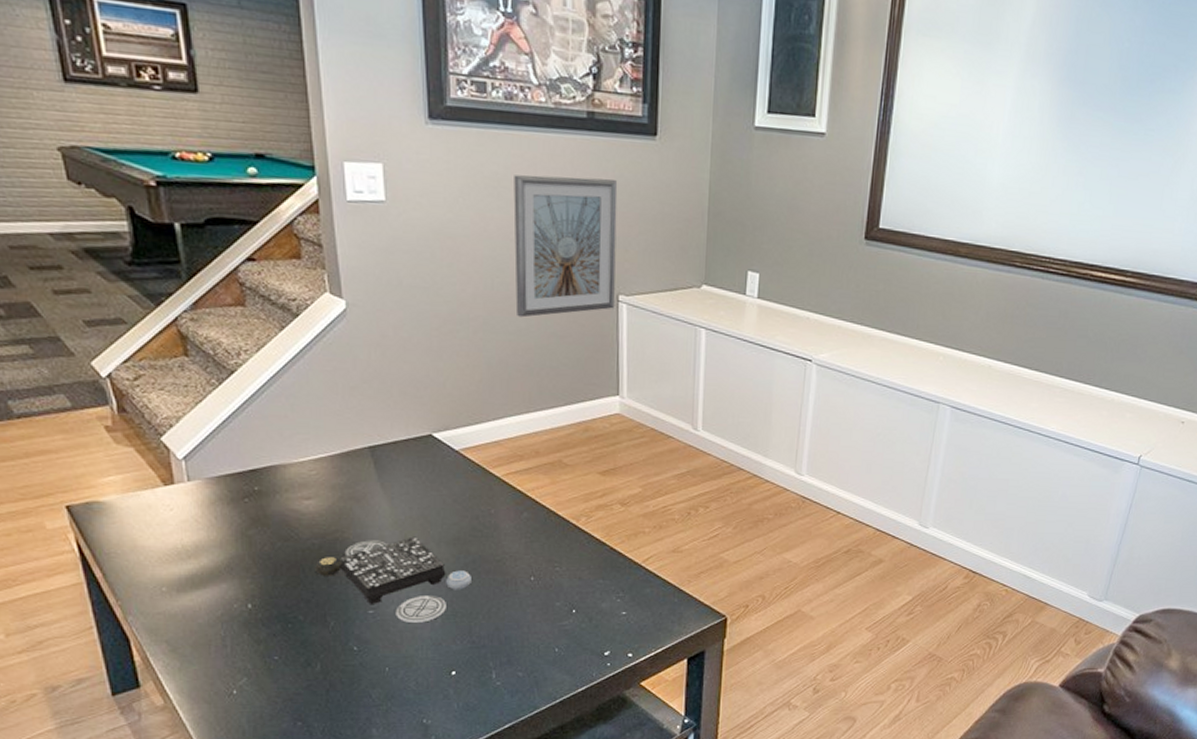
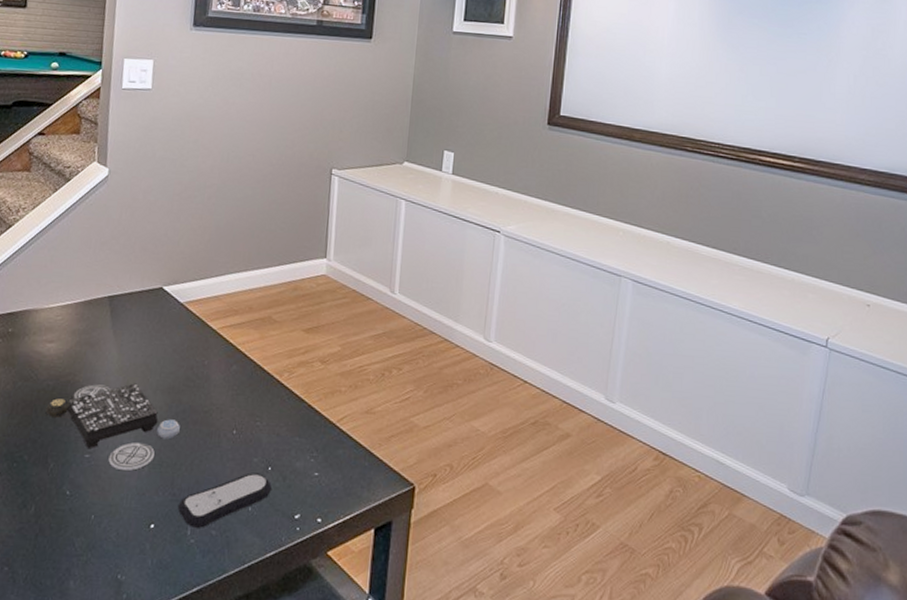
remote control: none [478,616,577,671] -> present [177,472,272,528]
picture frame: present [513,175,618,318] -> none [245,69,338,187]

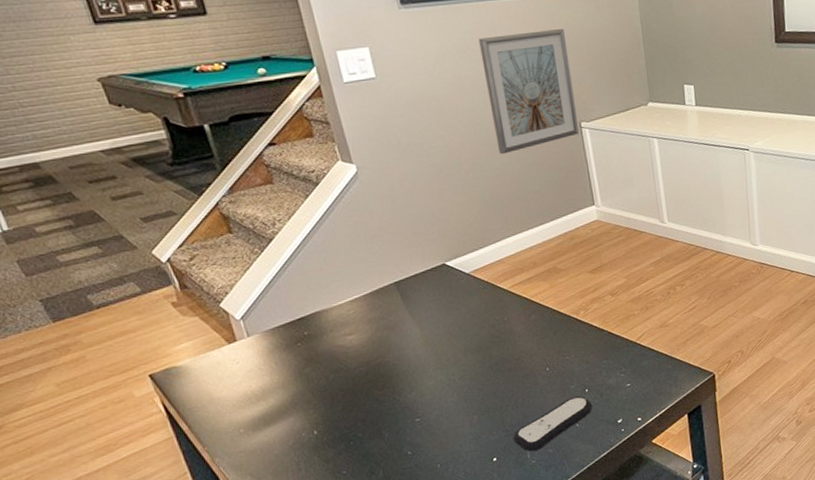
board game: present [45,383,180,471] -> none [365,351,497,424]
picture frame: none [245,69,338,187] -> present [478,29,579,155]

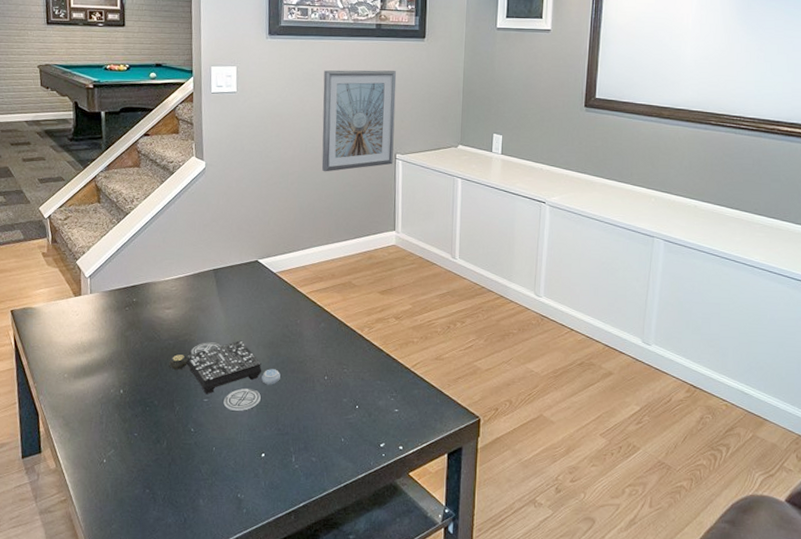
board game: none [365,351,497,424] -> present [169,340,280,412]
remote control: present [513,396,592,452] -> none [283,410,359,456]

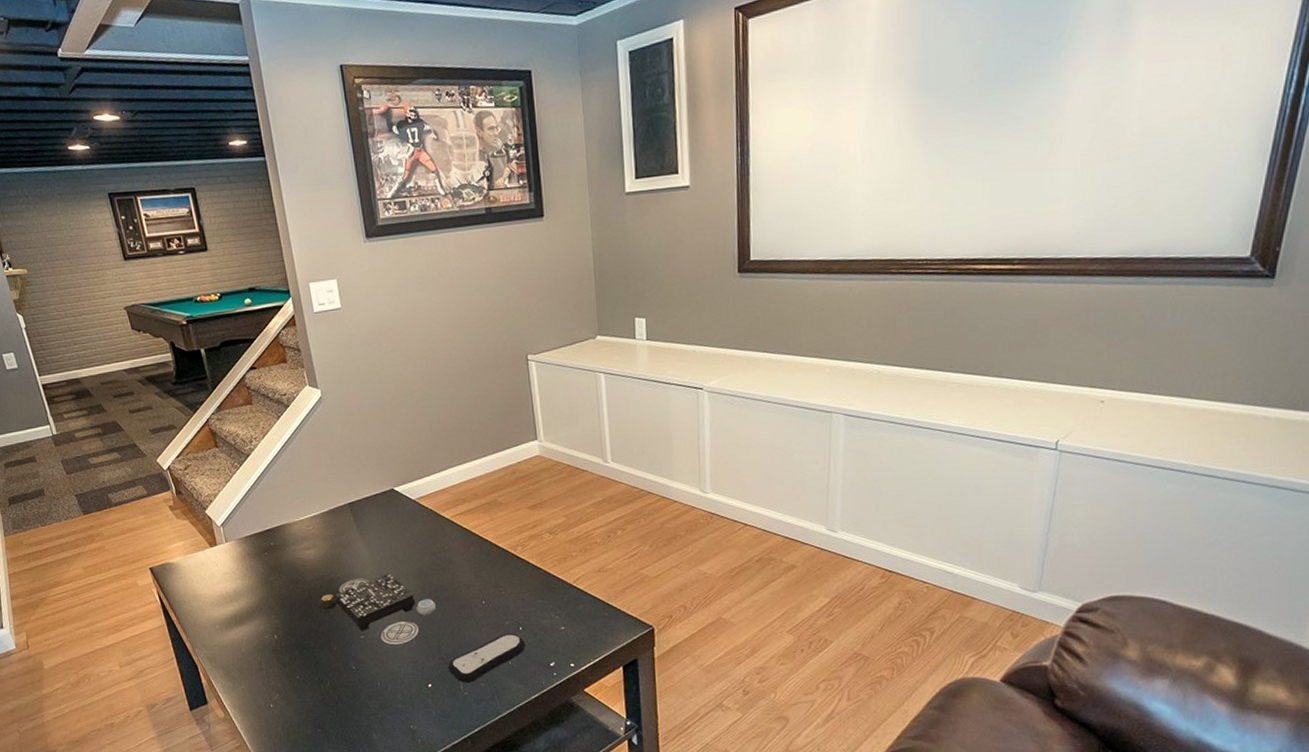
remote control: none [283,410,359,456] -> present [448,633,525,683]
picture frame: present [321,70,397,172] -> none [434,260,525,385]

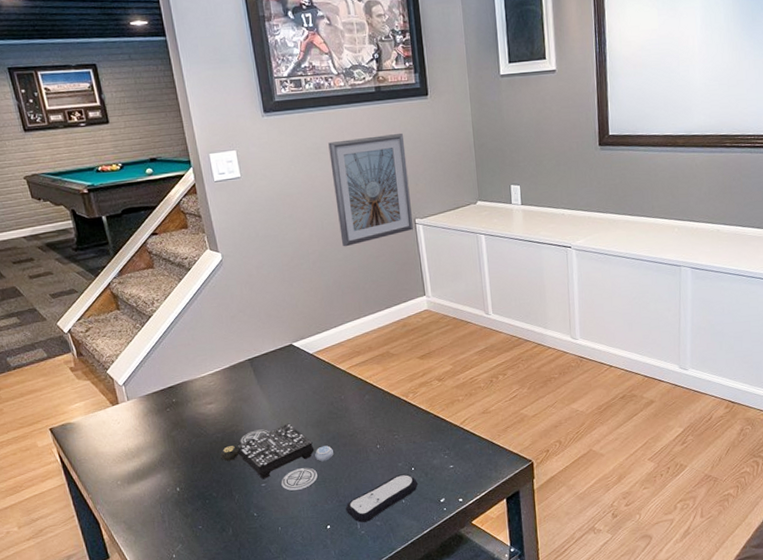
picture frame: none [434,260,525,385] -> present [328,134,413,247]

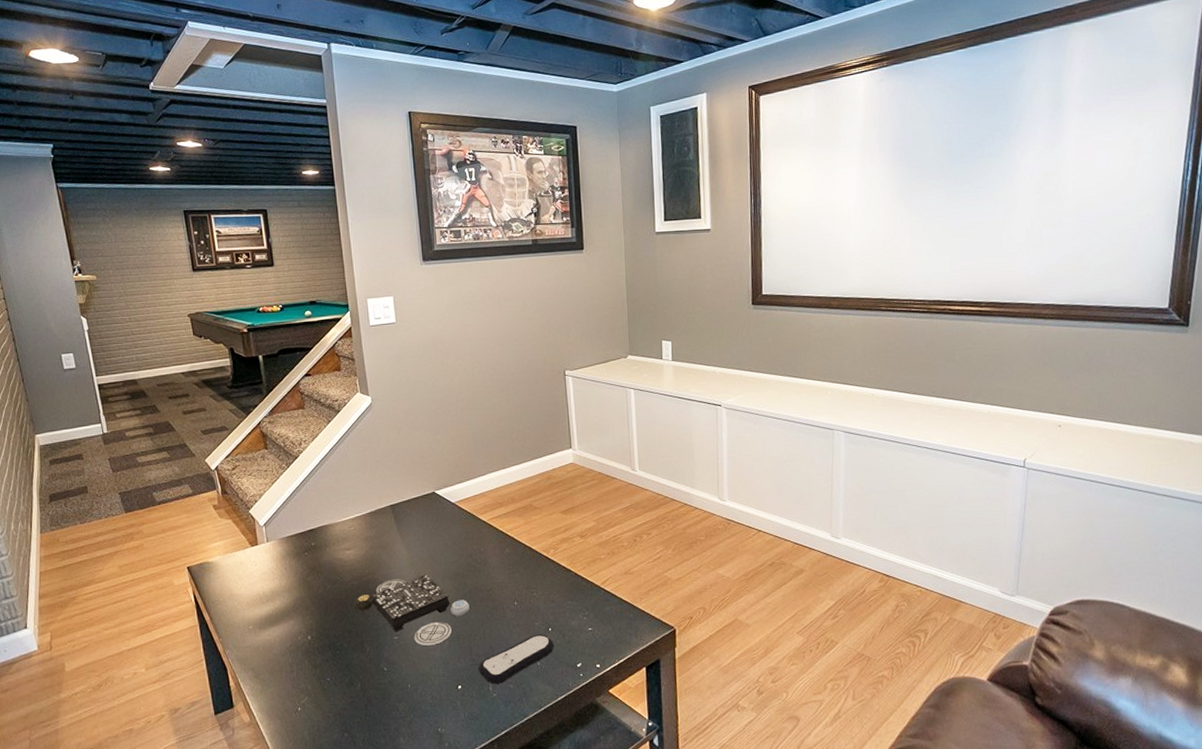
picture frame: present [328,134,413,247] -> none [483,286,563,396]

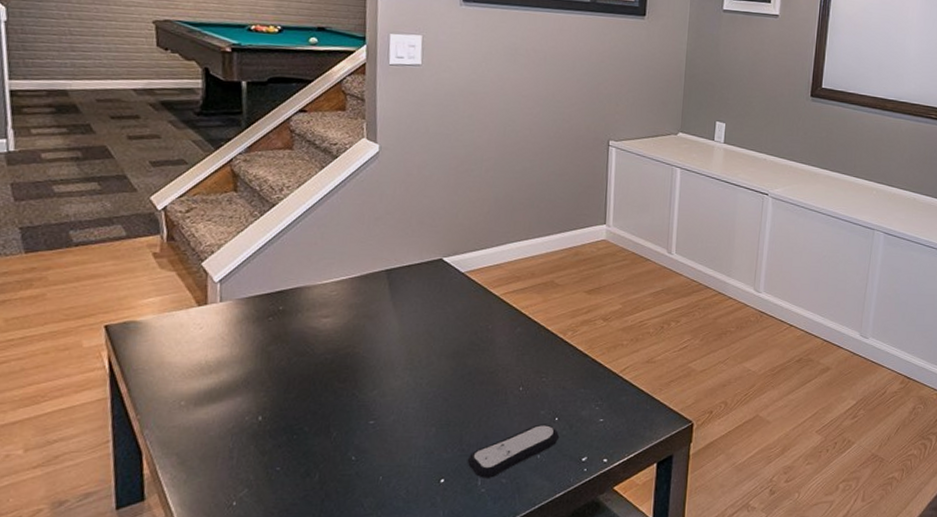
board game: present [355,574,469,647] -> none [325,351,466,434]

